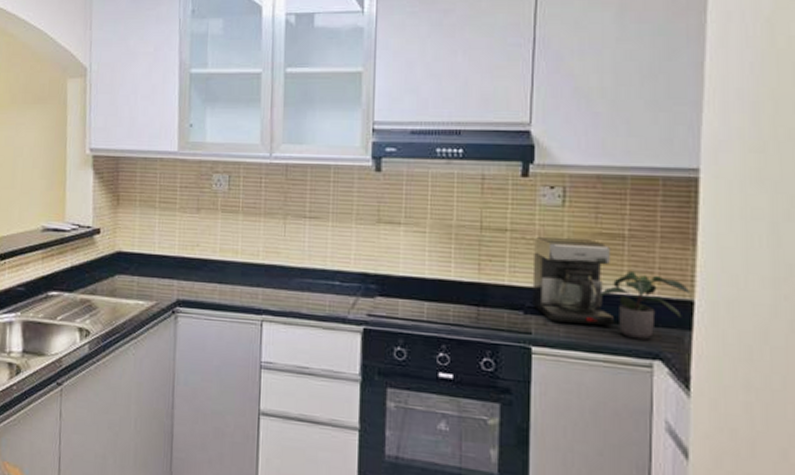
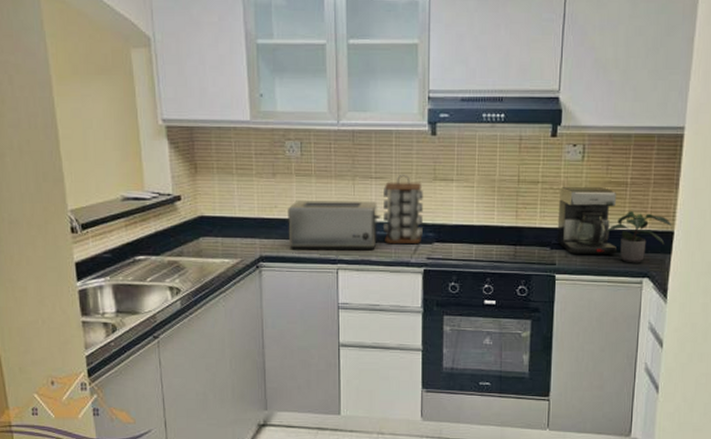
toaster: none [209,239,314,302] -> present [288,200,381,251]
spice rack: none [317,214,364,298] -> present [383,174,423,245]

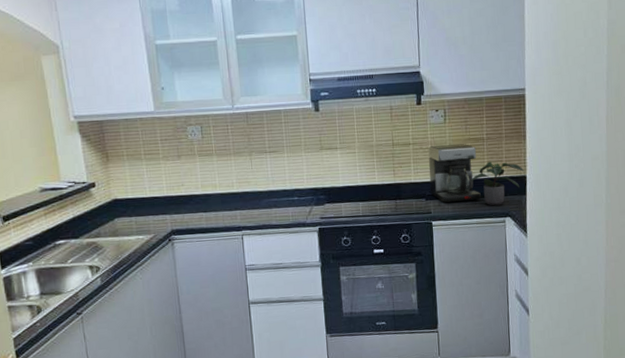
toaster: present [288,200,381,251] -> none [194,172,277,222]
spice rack: present [383,174,423,245] -> none [277,146,315,209]

